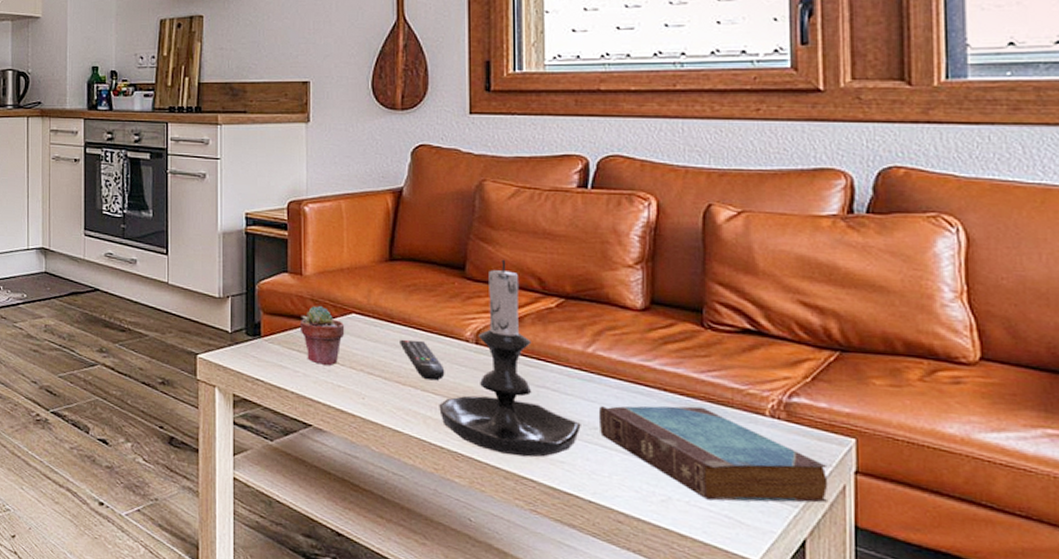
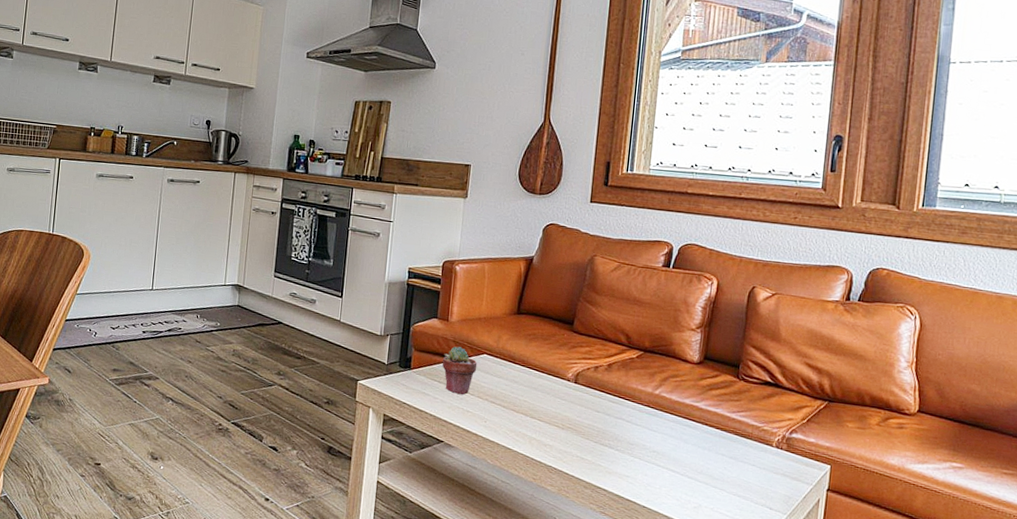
remote control: present [400,339,445,381] -> none [518,376,550,410]
candle holder: present [439,259,581,458] -> none [542,318,644,472]
book: present [598,405,829,503] -> none [657,435,810,511]

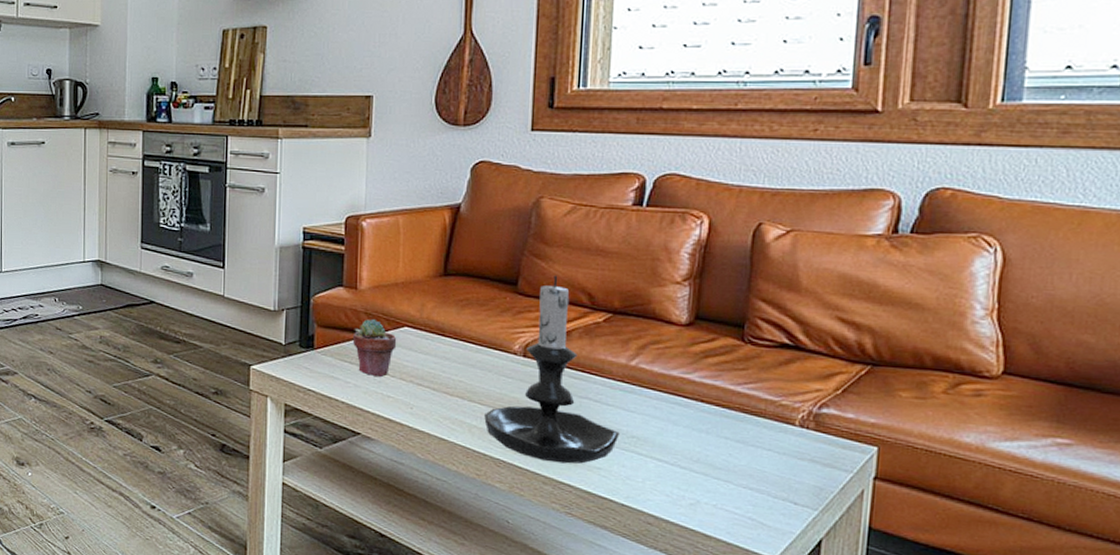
candle holder: none [542,318,644,472] -> present [484,275,620,464]

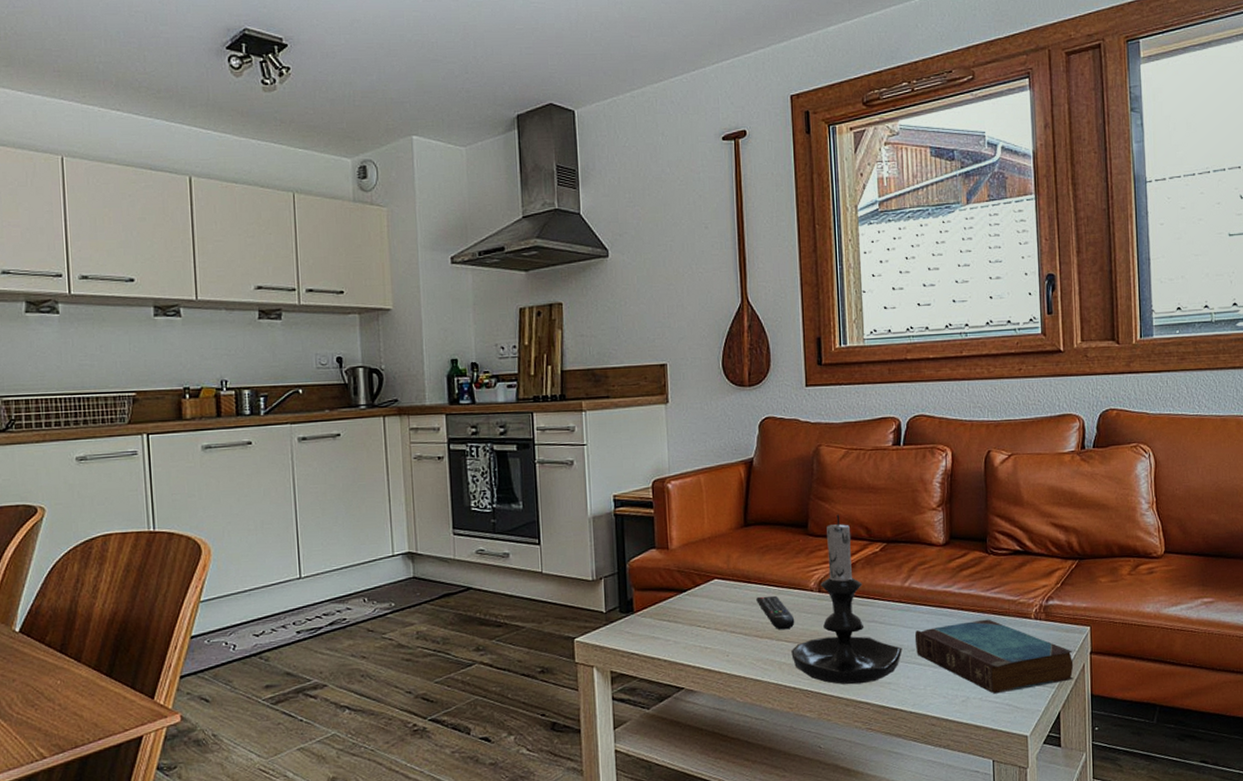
potted succulent: present [352,318,397,378] -> none [668,575,709,631]
remote control: none [449,352,492,392] -> present [756,595,795,630]
book: none [636,416,849,506] -> present [914,619,1074,694]

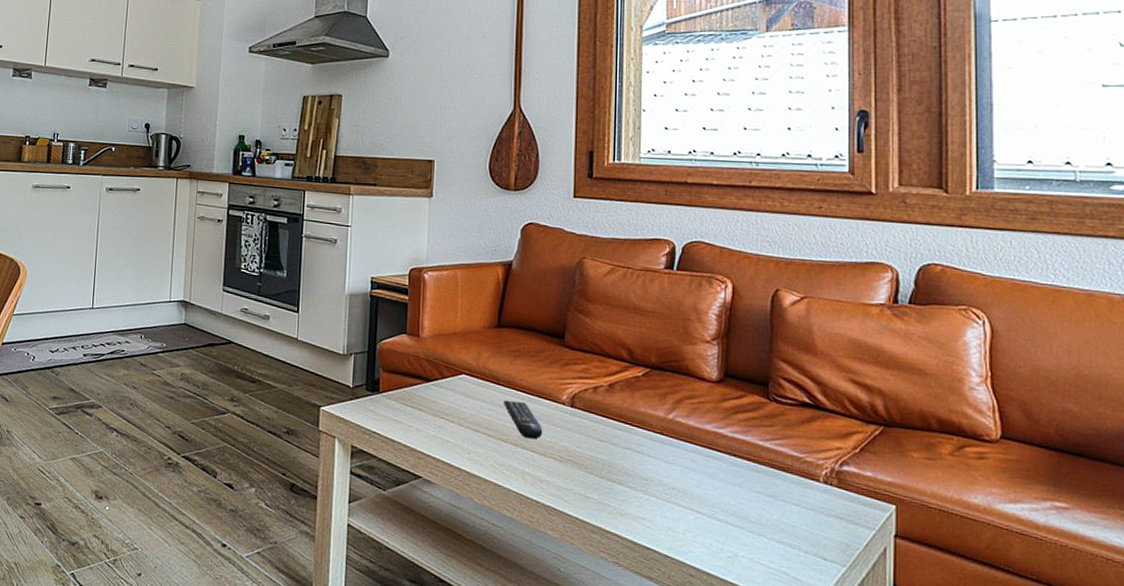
candle holder: present [791,514,902,685] -> none [536,330,661,514]
book: present [914,619,1074,694] -> none [676,468,872,563]

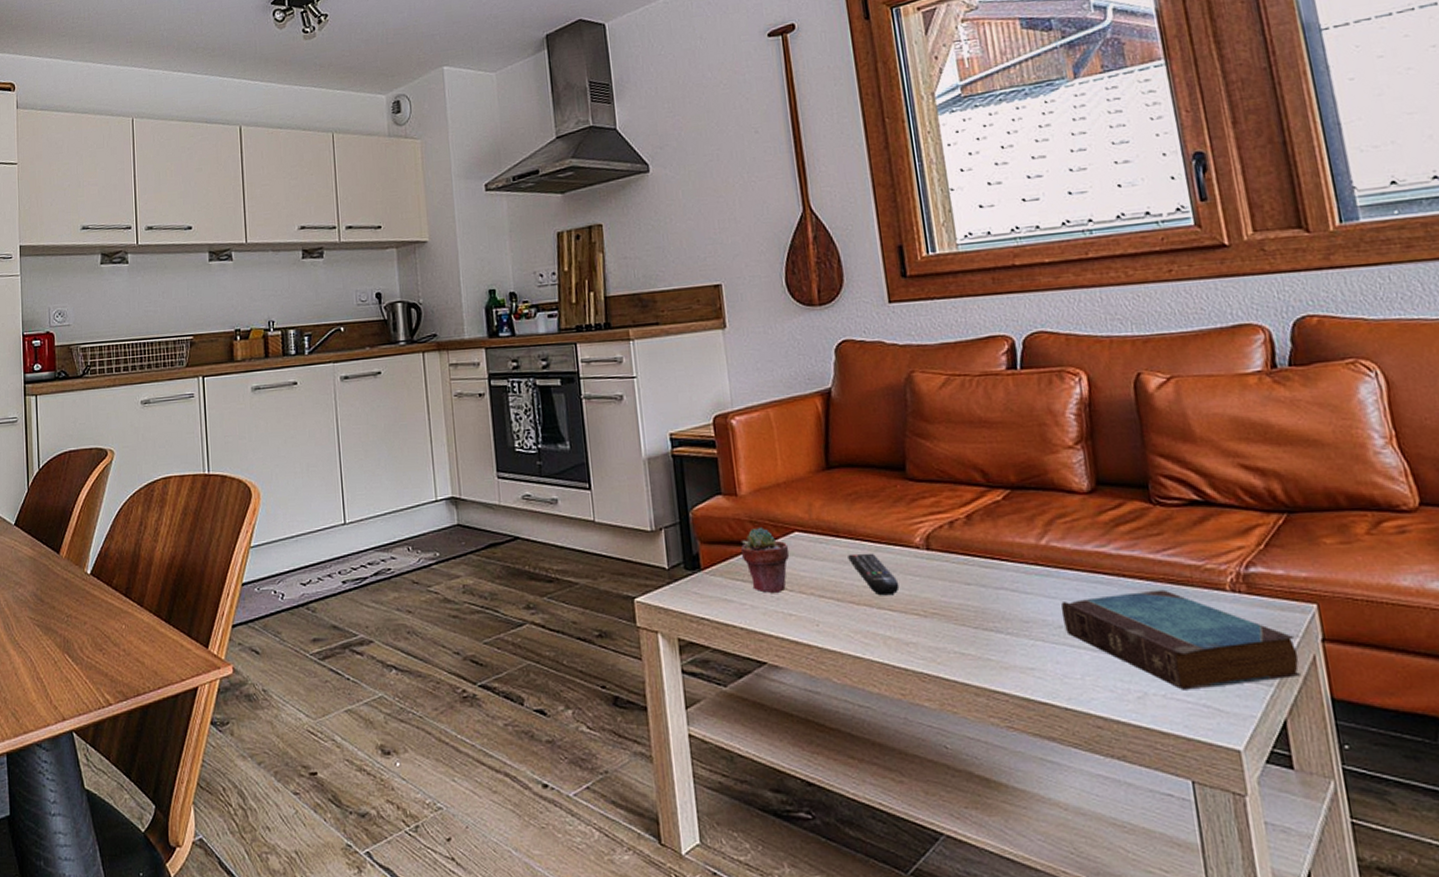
potted succulent: none [414,365,456,423] -> present [740,526,790,594]
book: none [676,468,872,563] -> present [1060,589,1302,690]

